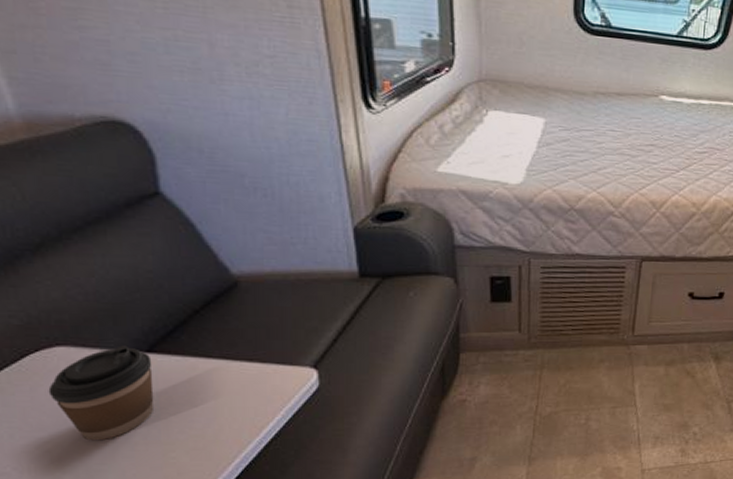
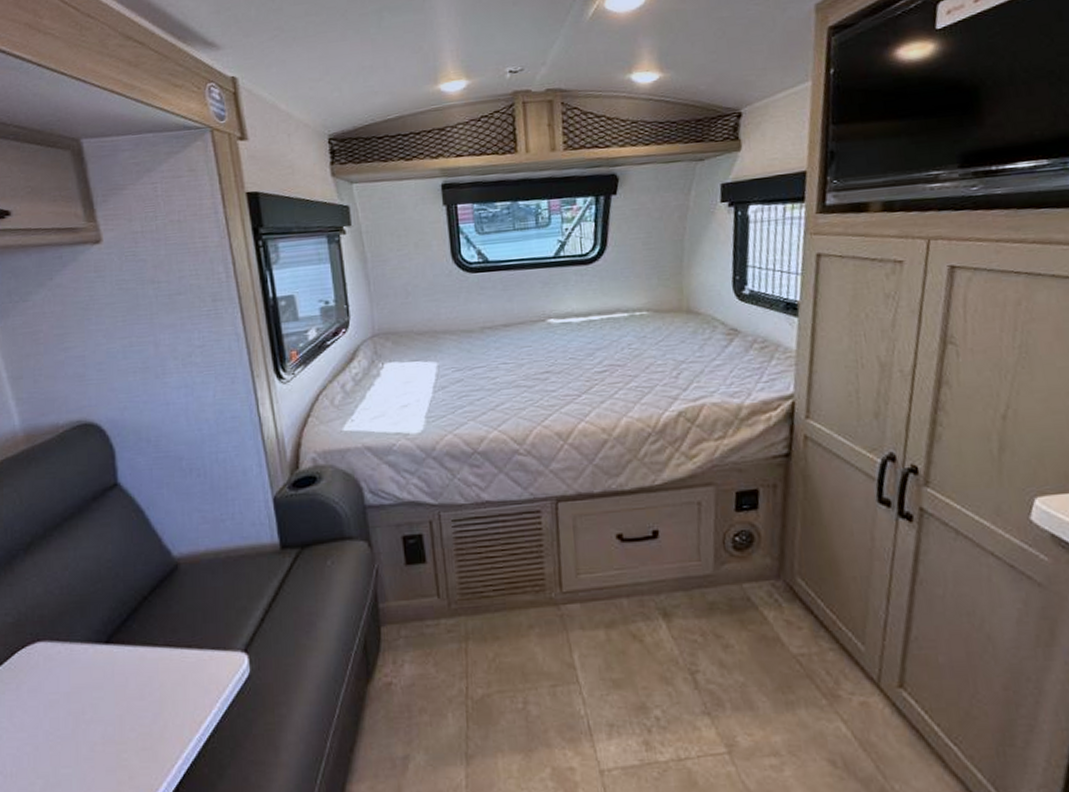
coffee cup: present [48,345,154,441] -> none [30,637,111,741]

